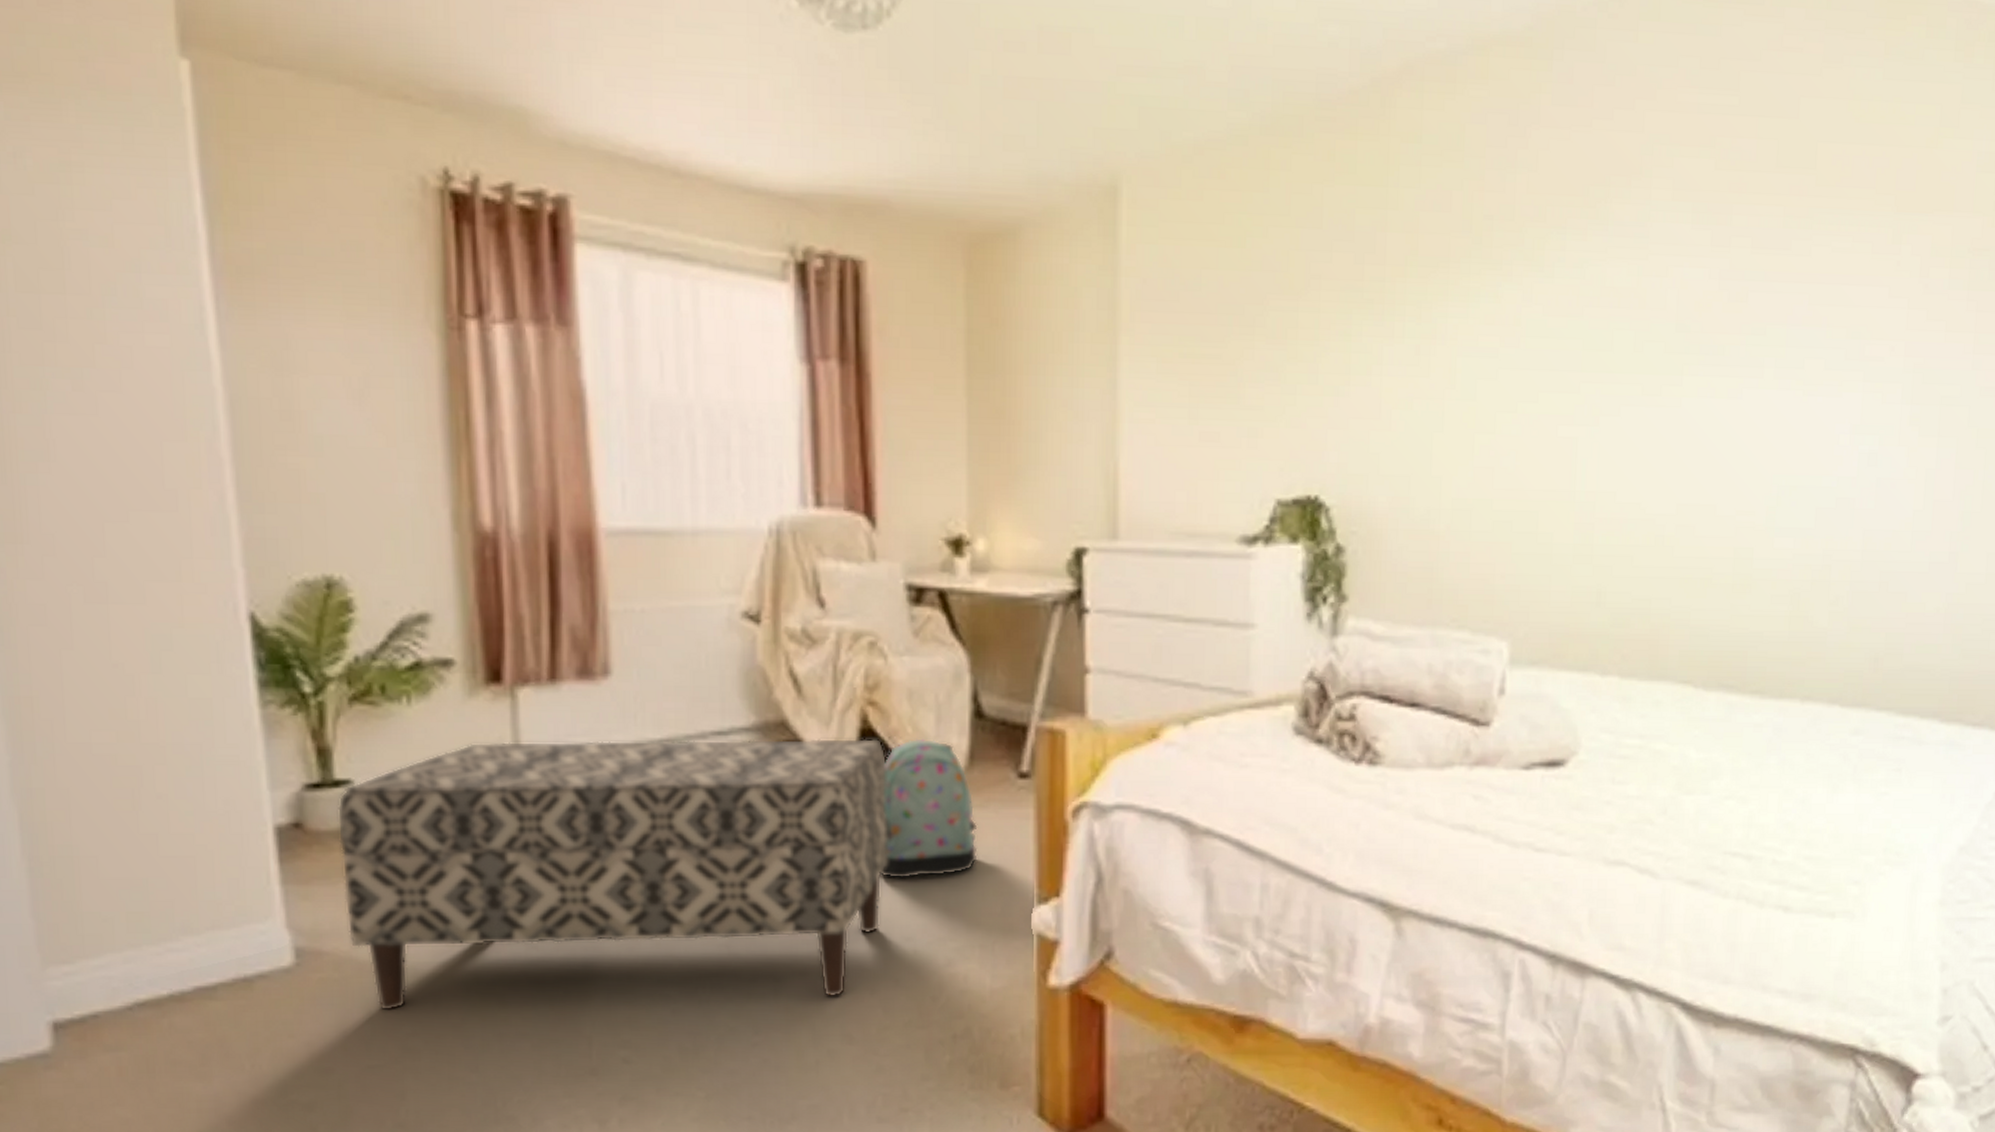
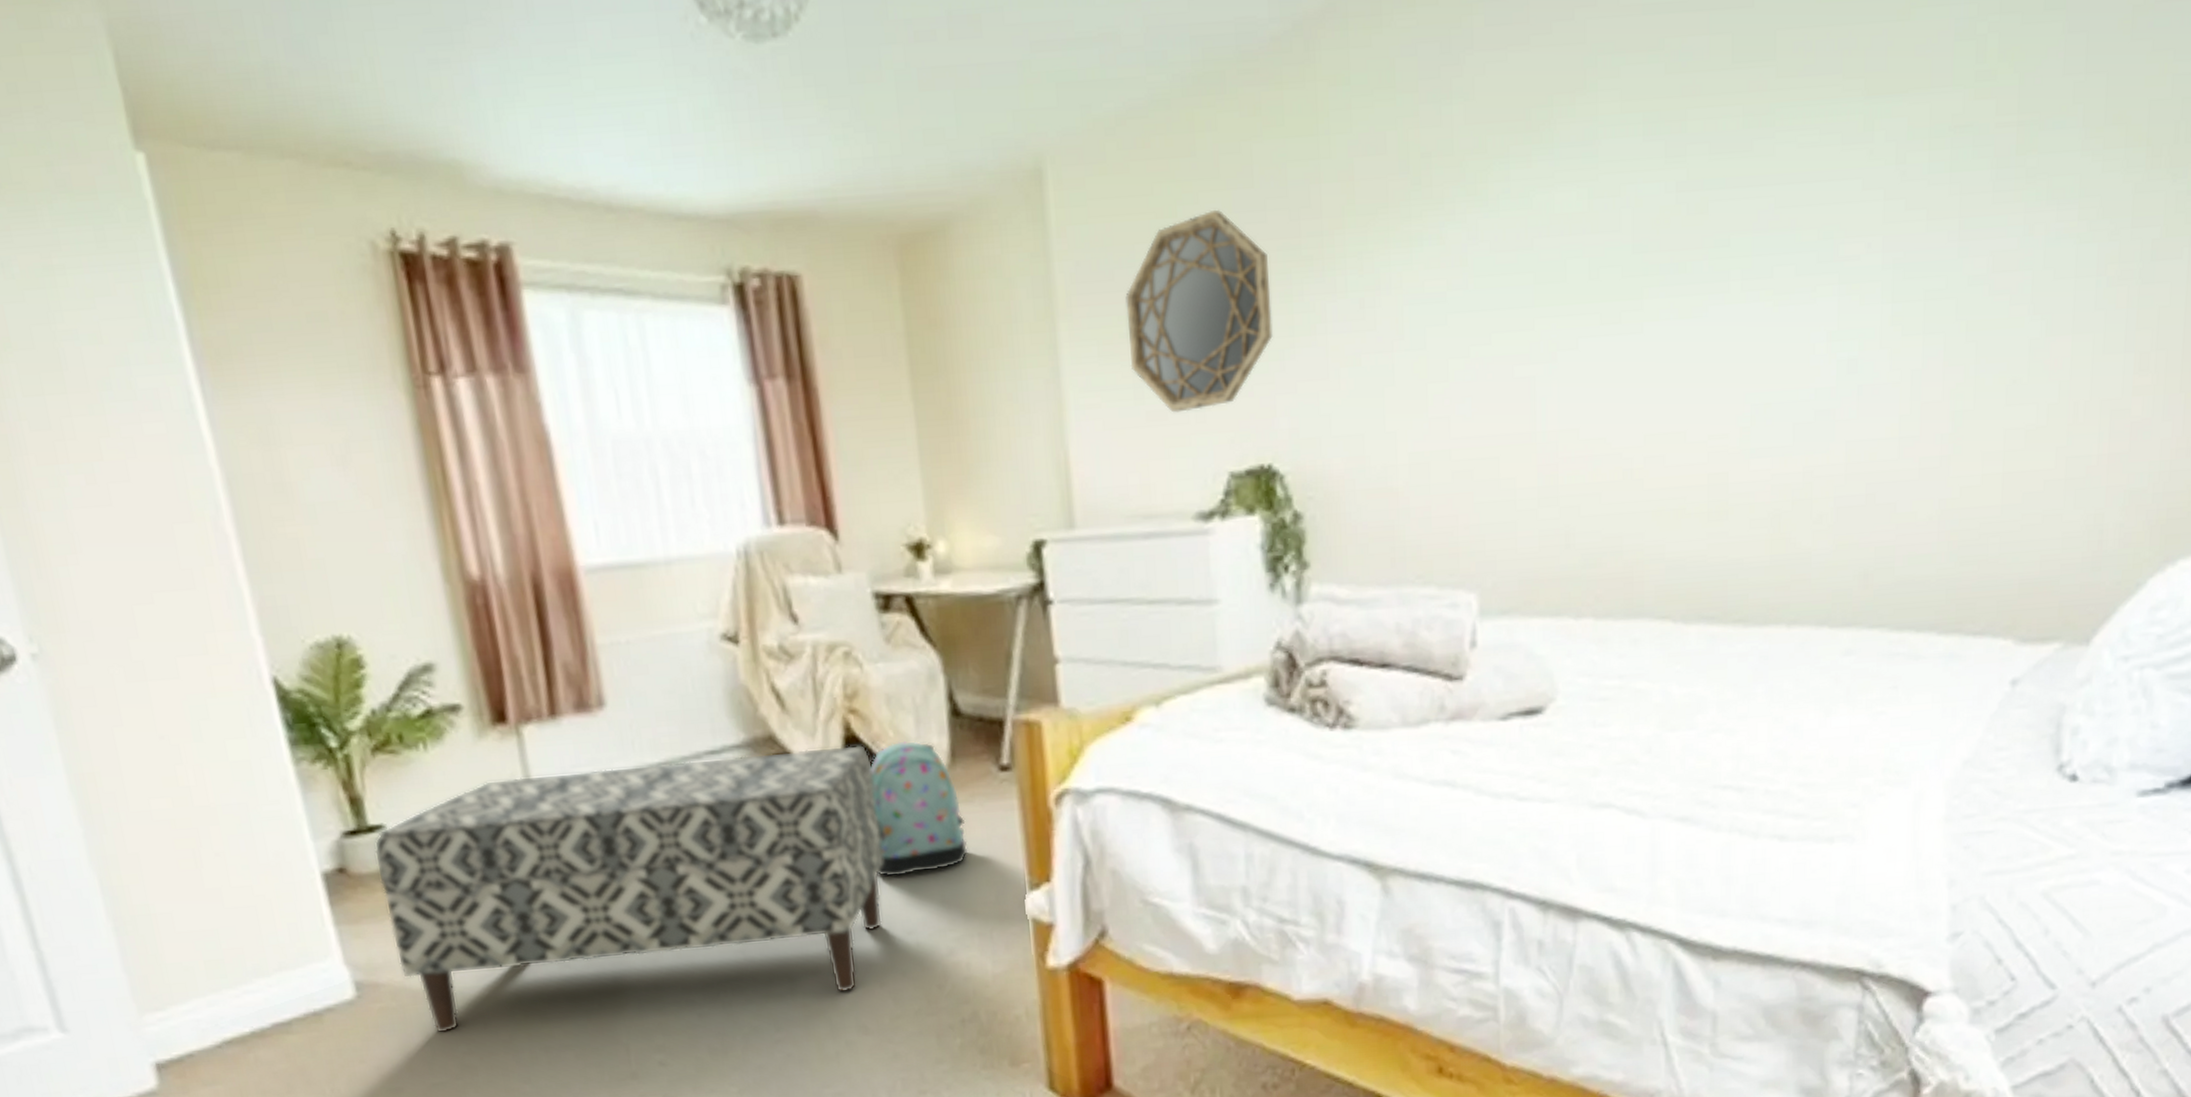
home mirror: none [1187,245,1331,436] -> present [1125,209,1273,413]

